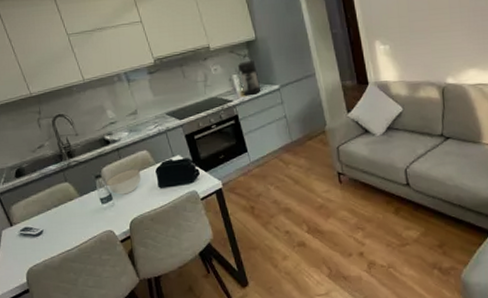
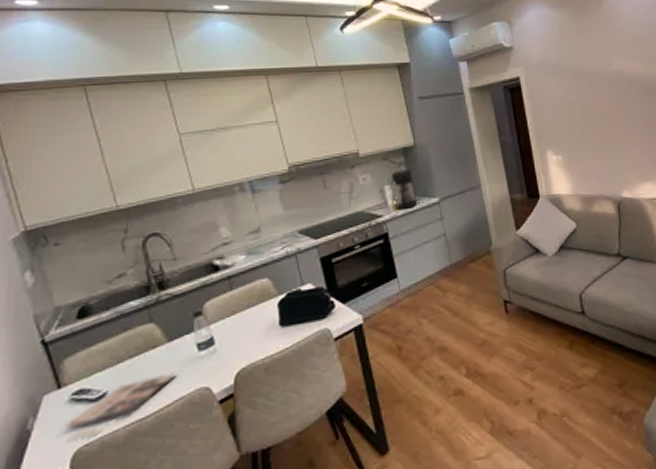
magazine: none [19,219,88,263] -> present [65,373,176,443]
bowl: present [106,169,142,196] -> none [207,302,258,339]

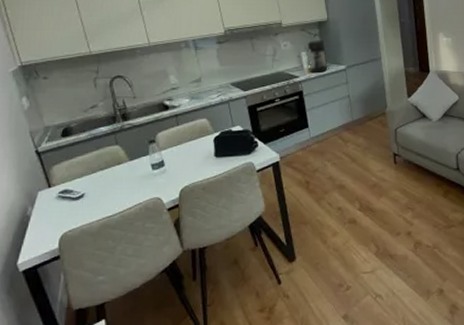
magazine: present [65,373,176,443] -> none [55,184,135,228]

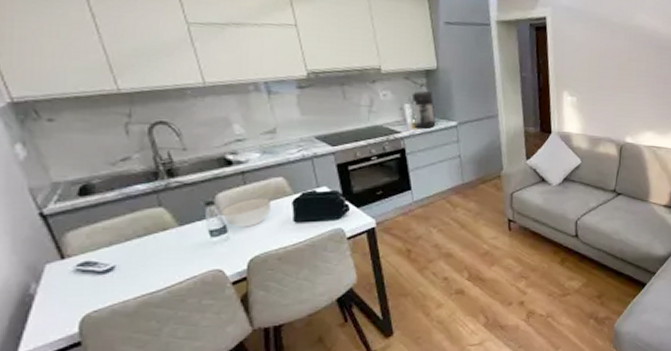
bowl: none [159,137,198,163] -> present [220,198,272,229]

